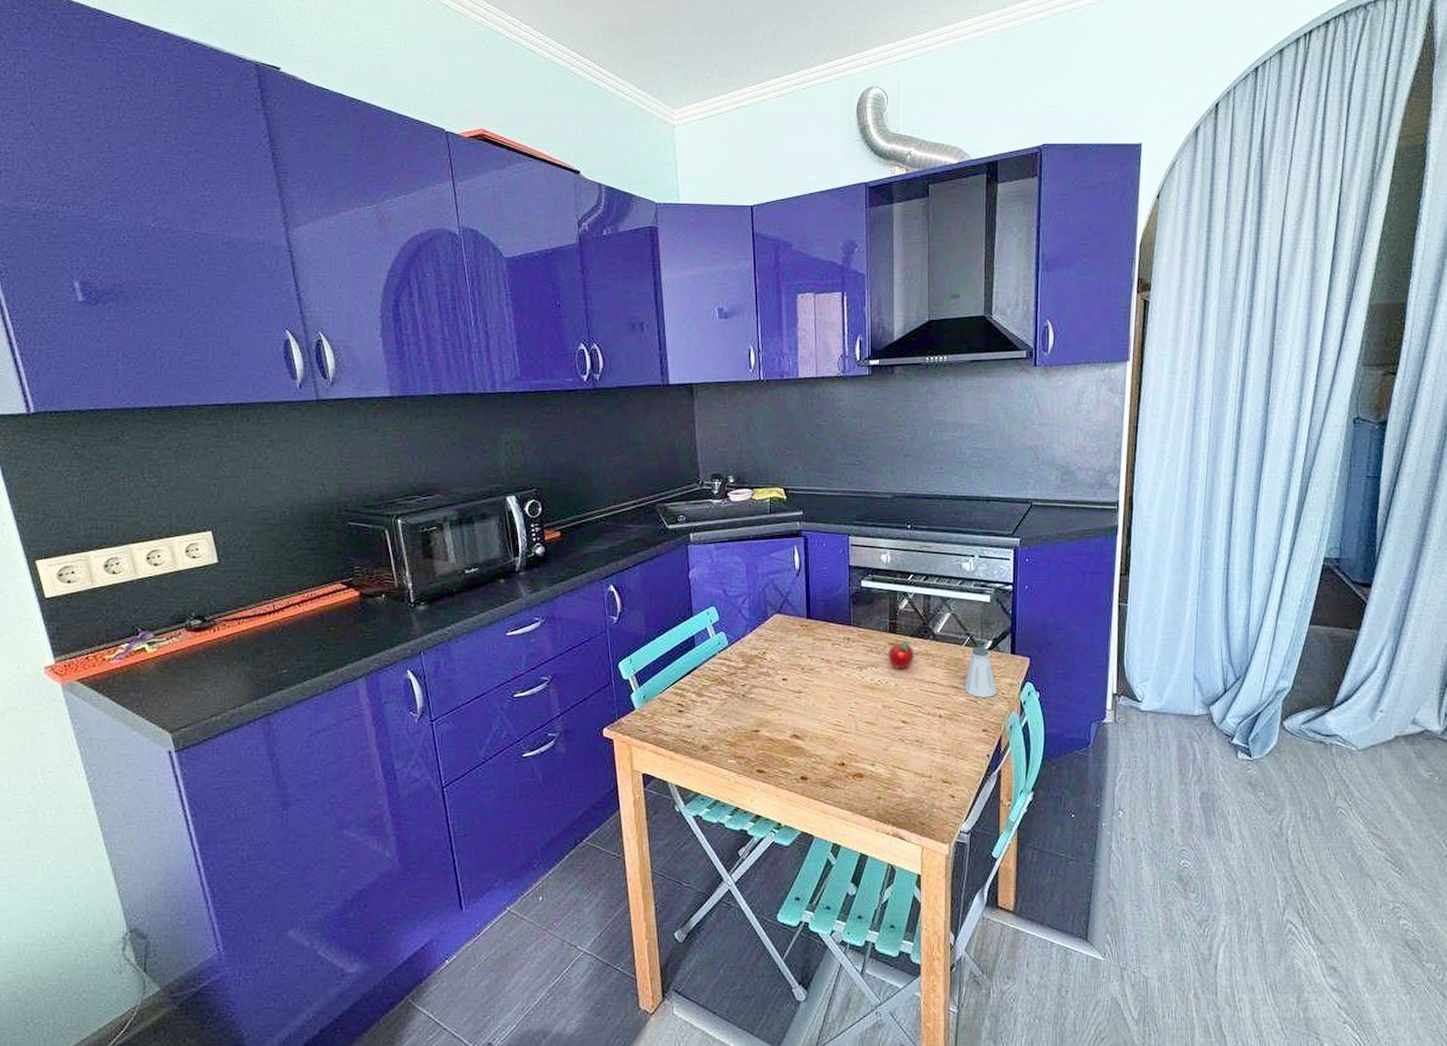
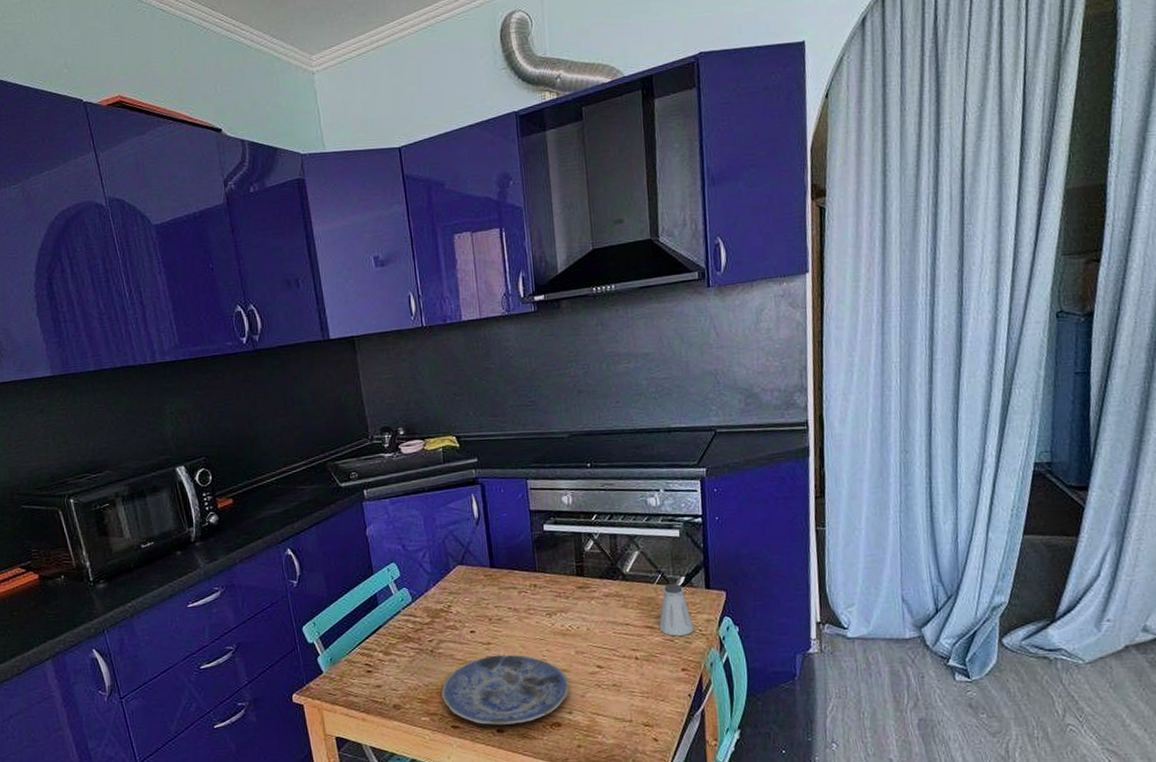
plate: none [750,704,874,772] -> present [441,654,570,725]
apple: present [887,640,915,668] -> none [576,582,605,612]

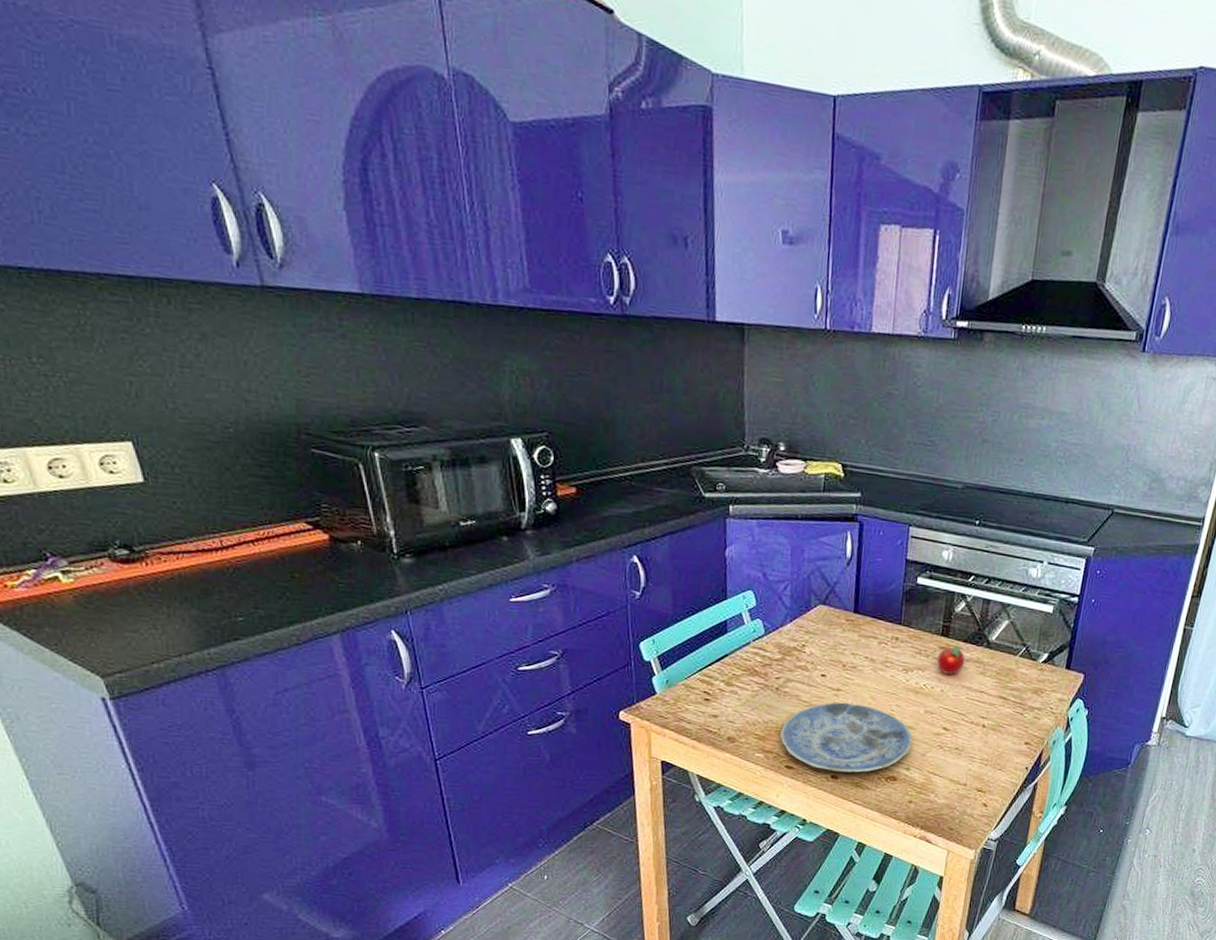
apple: none [576,582,605,612] -> present [936,644,966,675]
saltshaker: present [658,583,694,636] -> none [1011,658,1046,711]

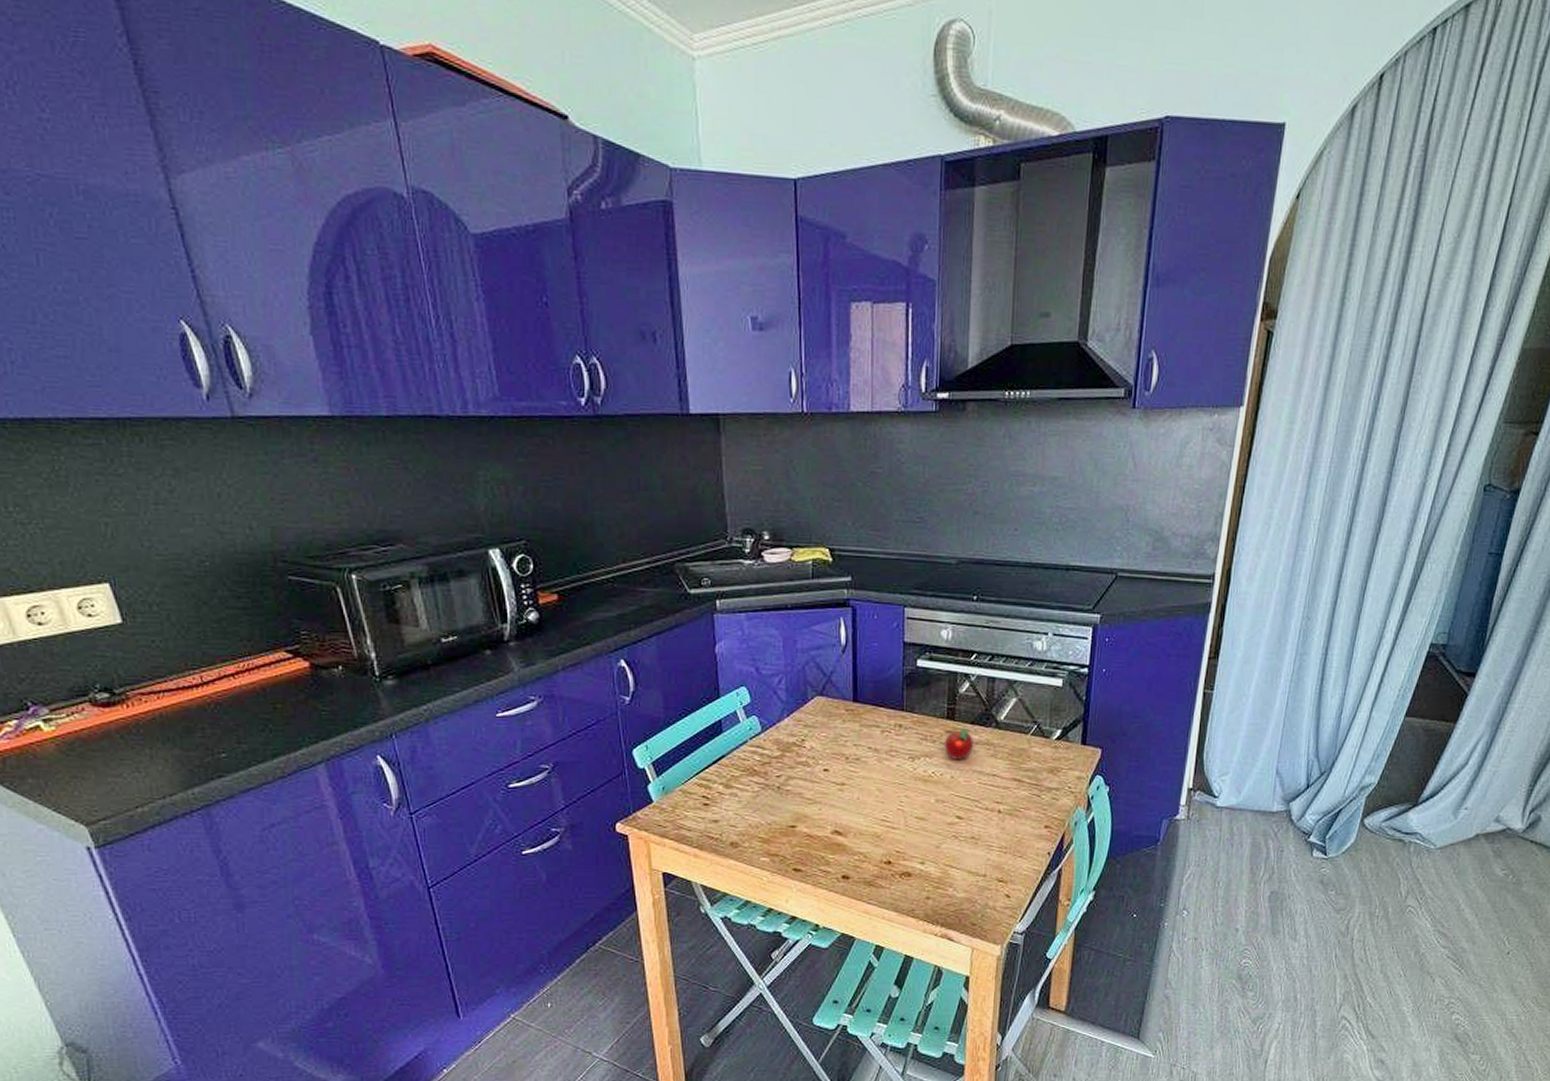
plate: present [780,702,913,773] -> none [785,797,925,871]

